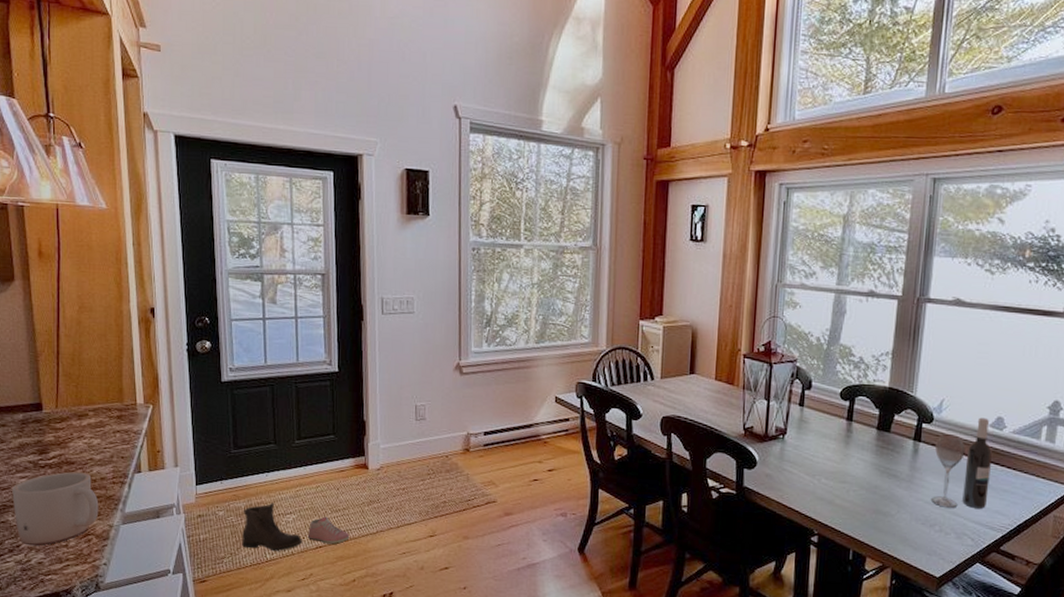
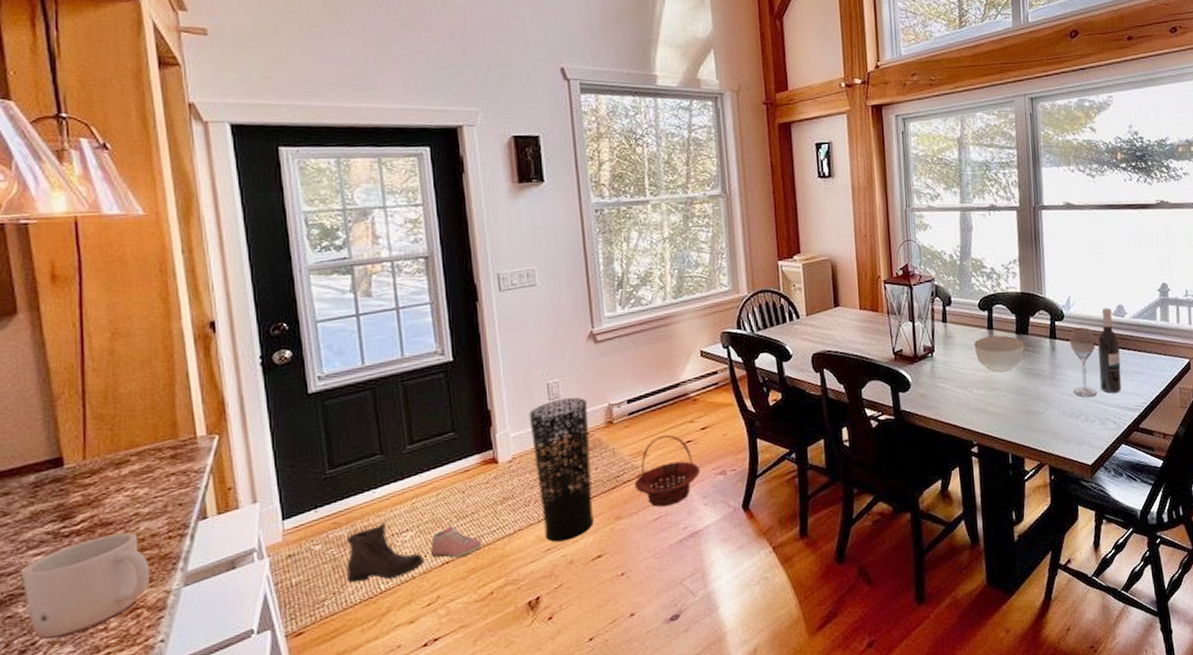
umbrella stand: none [397,421,448,549] -> present [529,397,594,542]
basket: none [483,470,543,536] -> present [634,435,700,507]
bowl: none [829,428,885,467] -> present [974,335,1025,373]

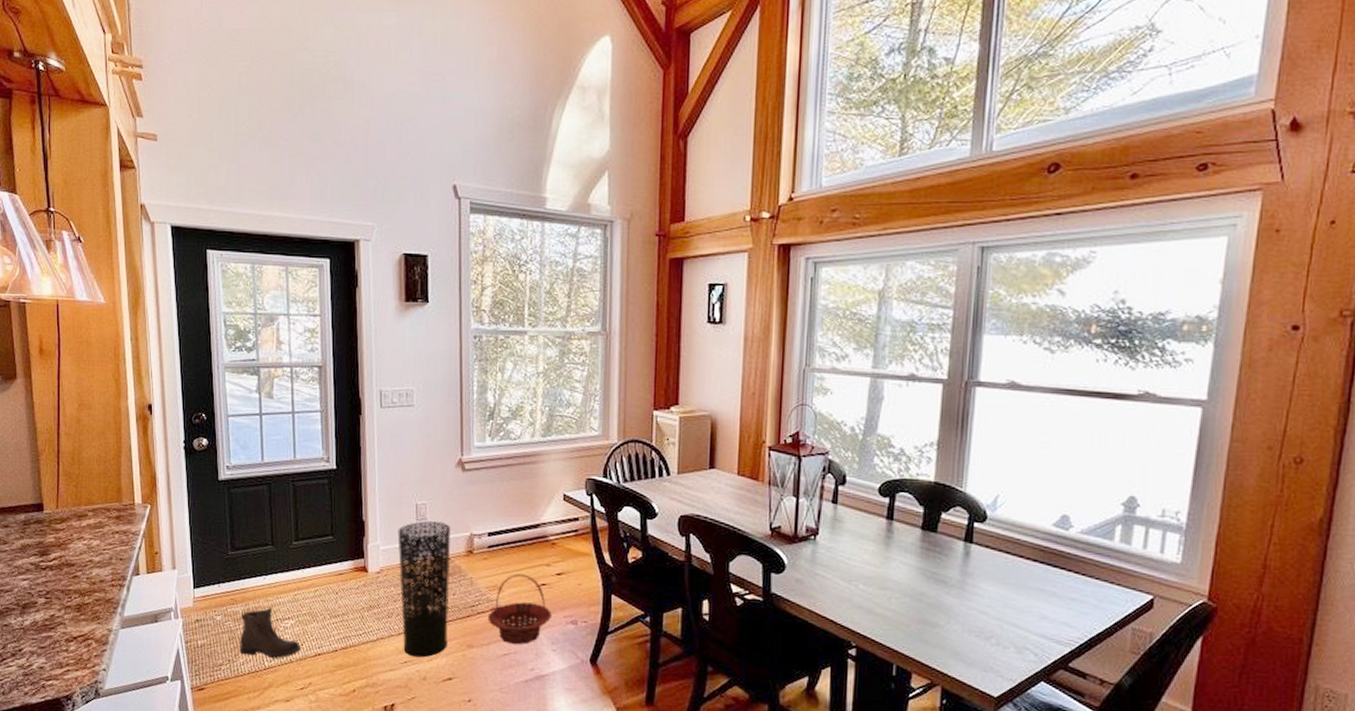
mug: present [22,532,151,640] -> none [15,574,98,650]
sneaker: present [431,526,483,558] -> none [307,622,349,652]
bowl: present [974,335,1025,373] -> none [867,527,931,572]
wineglass: present [1070,327,1097,398] -> none [986,534,1025,619]
wine bottle: present [1097,307,1122,393] -> none [1023,515,1058,620]

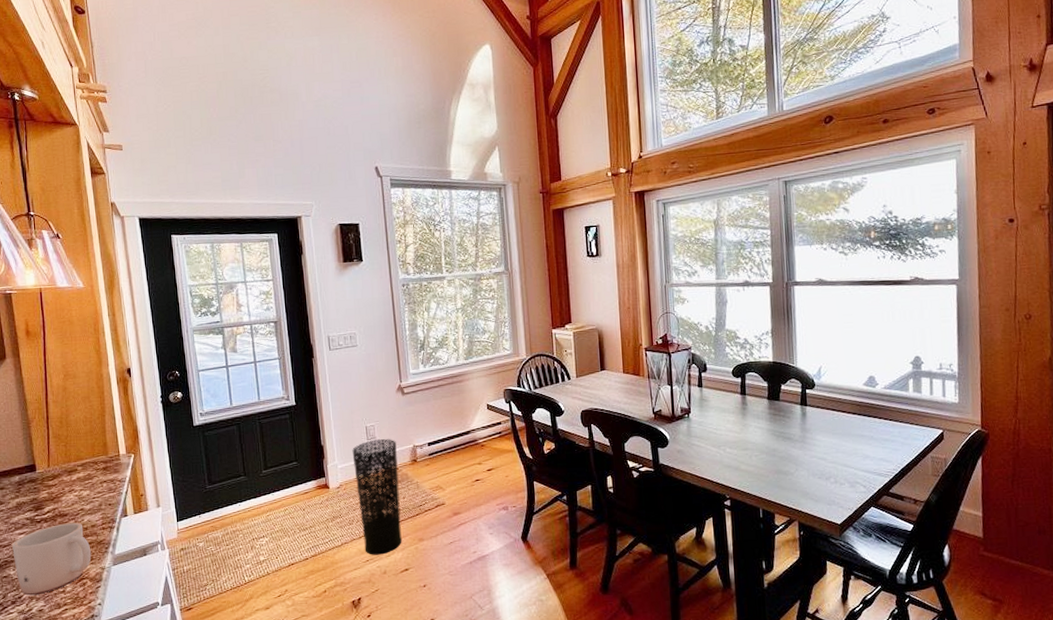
mug: none [15,574,98,650] -> present [12,522,92,596]
boot: present [240,607,302,658] -> none [220,529,277,573]
basket: present [487,573,552,645] -> none [433,473,486,534]

